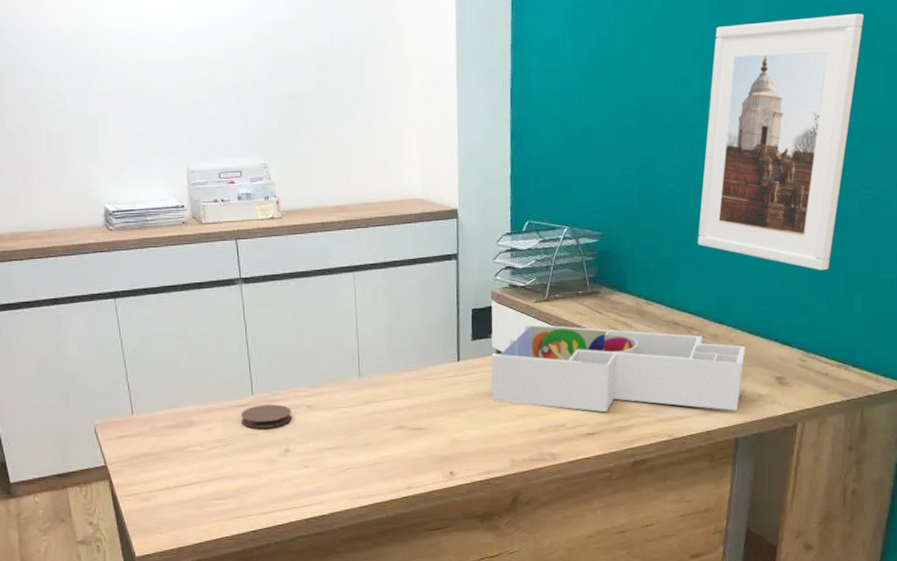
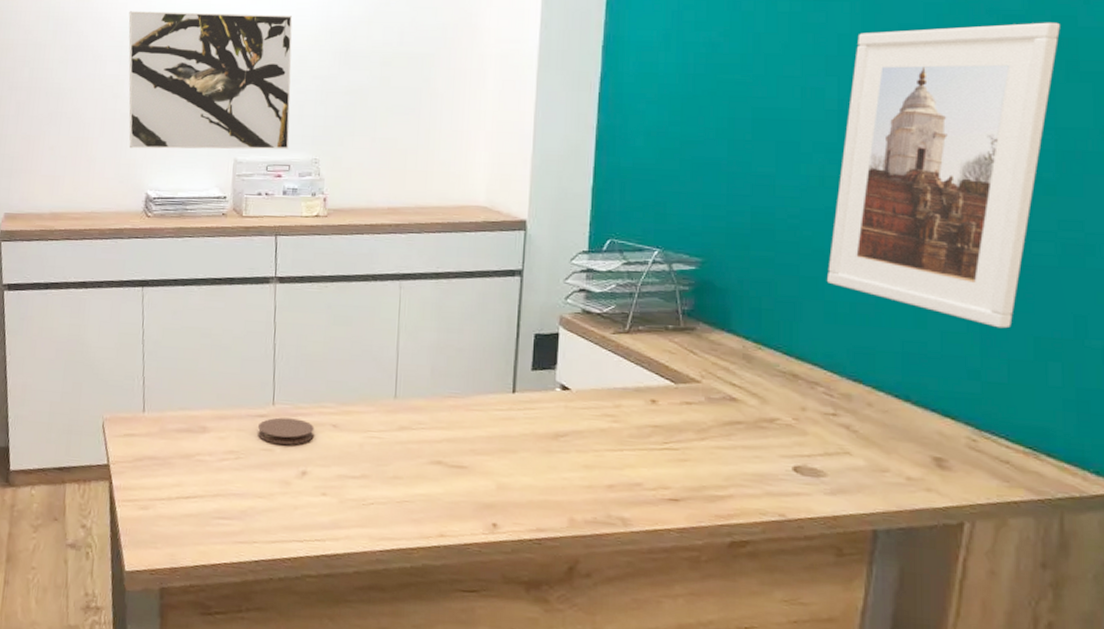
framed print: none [59,21,238,164] -> present [128,11,293,150]
desk organizer: present [491,324,746,413] -> none [550,358,890,495]

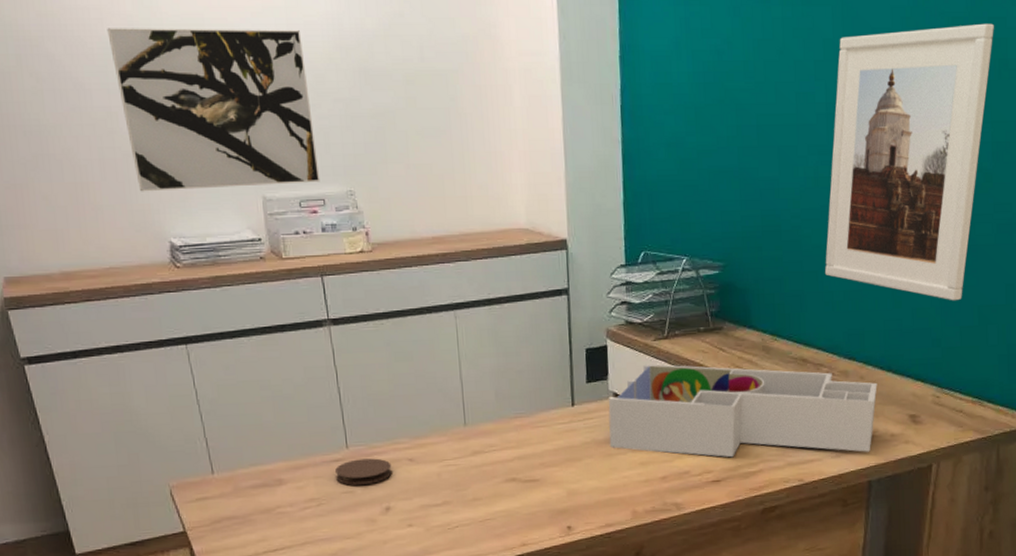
desk organizer: none [550,358,890,495] -> present [608,364,877,458]

